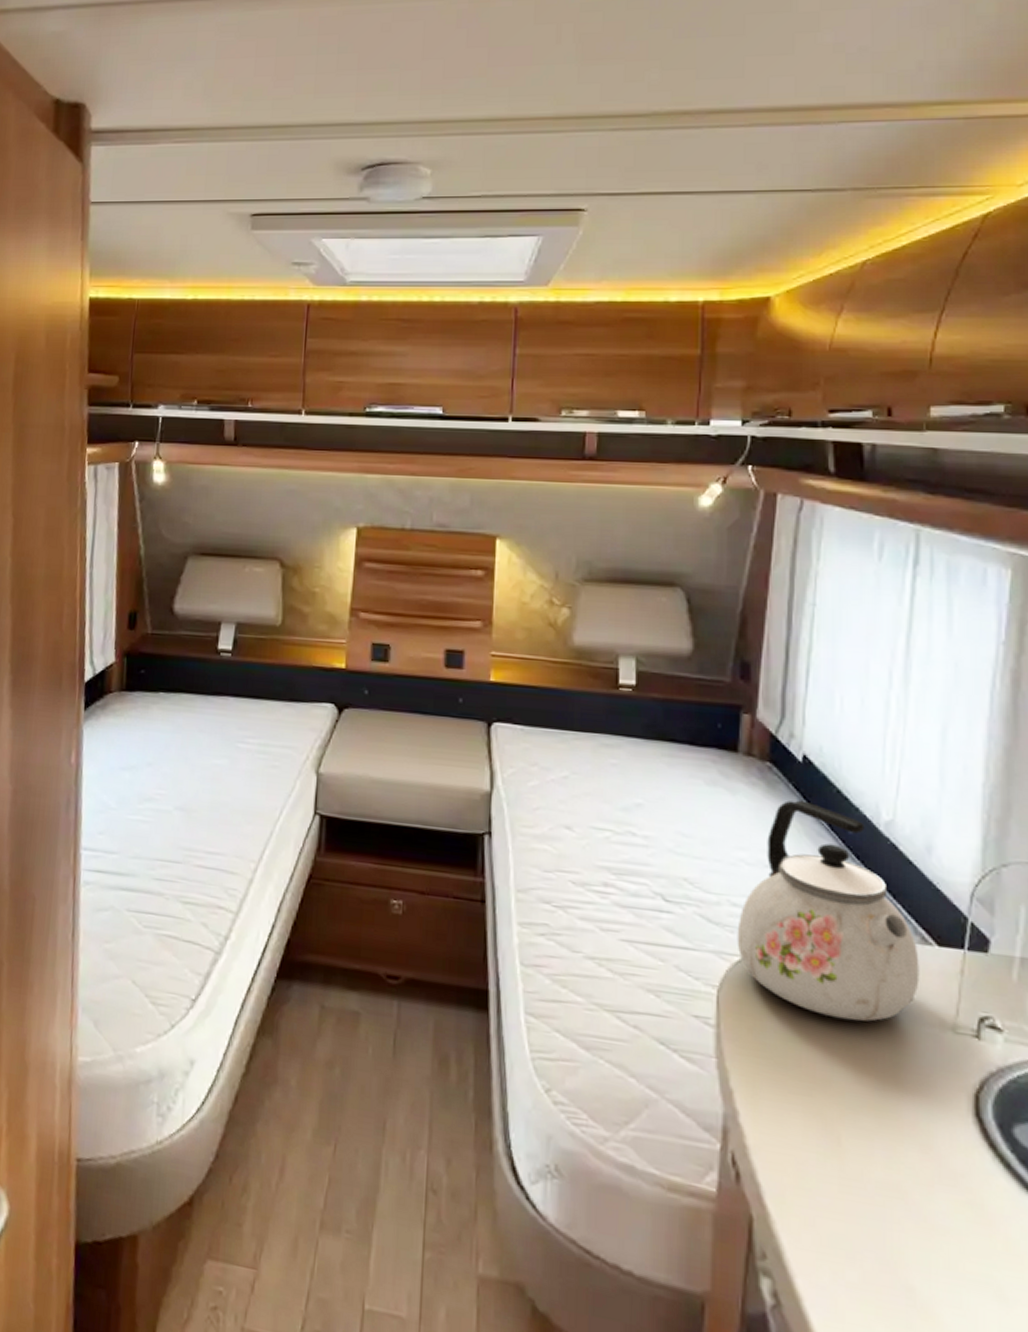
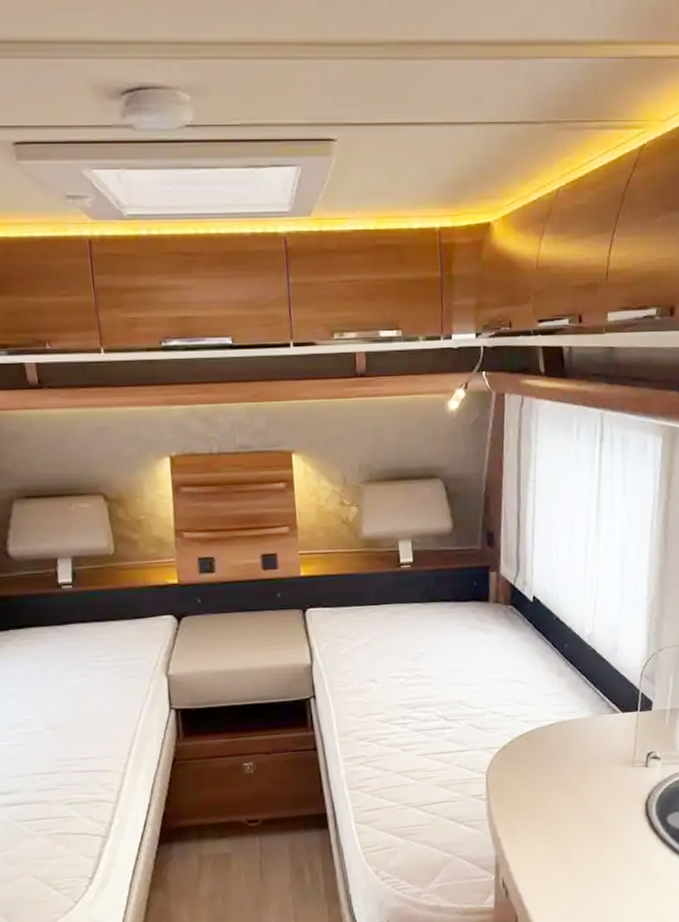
kettle: present [737,800,920,1022] -> none [496,629,612,775]

